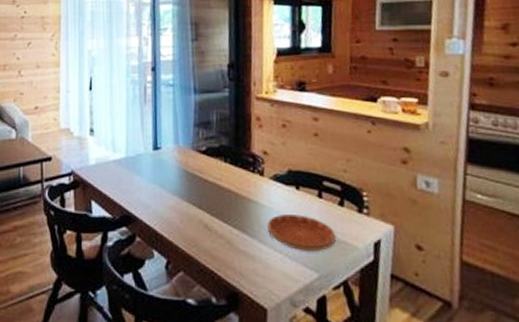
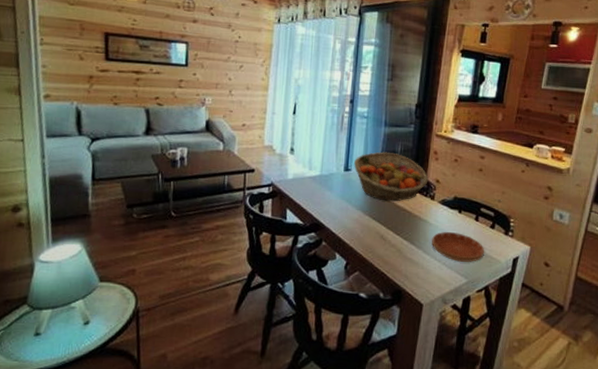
fruit basket: none [164,123,254,182] -> present [354,152,429,202]

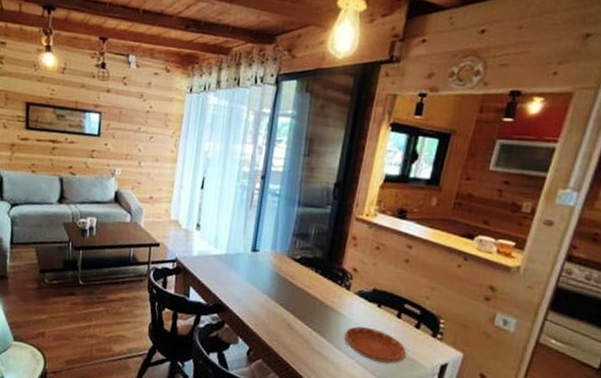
fruit basket: present [354,152,429,202] -> none [262,233,345,289]

